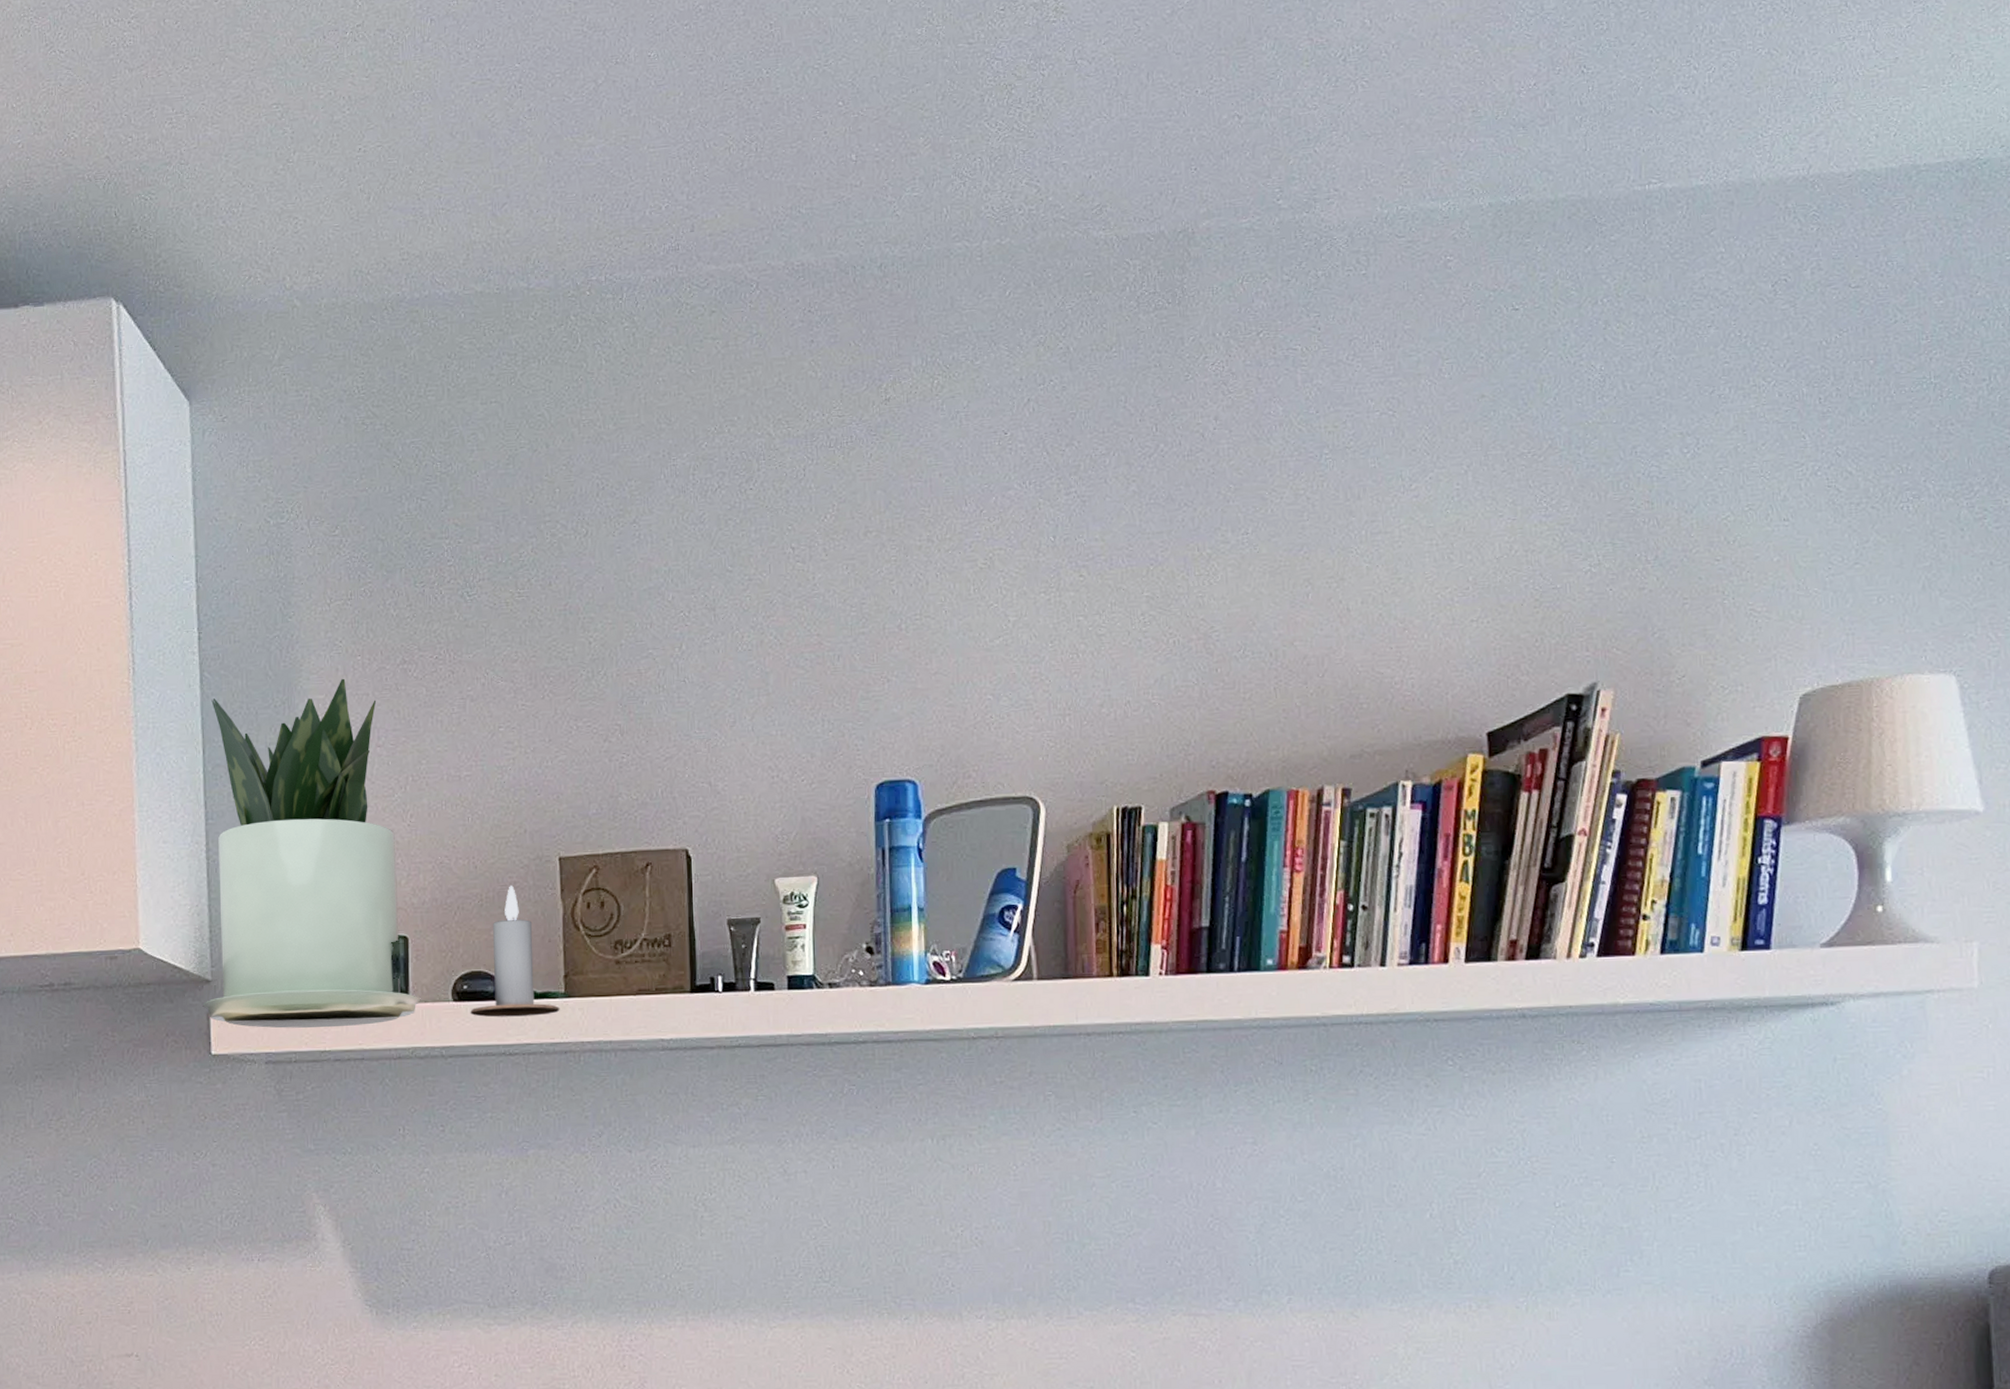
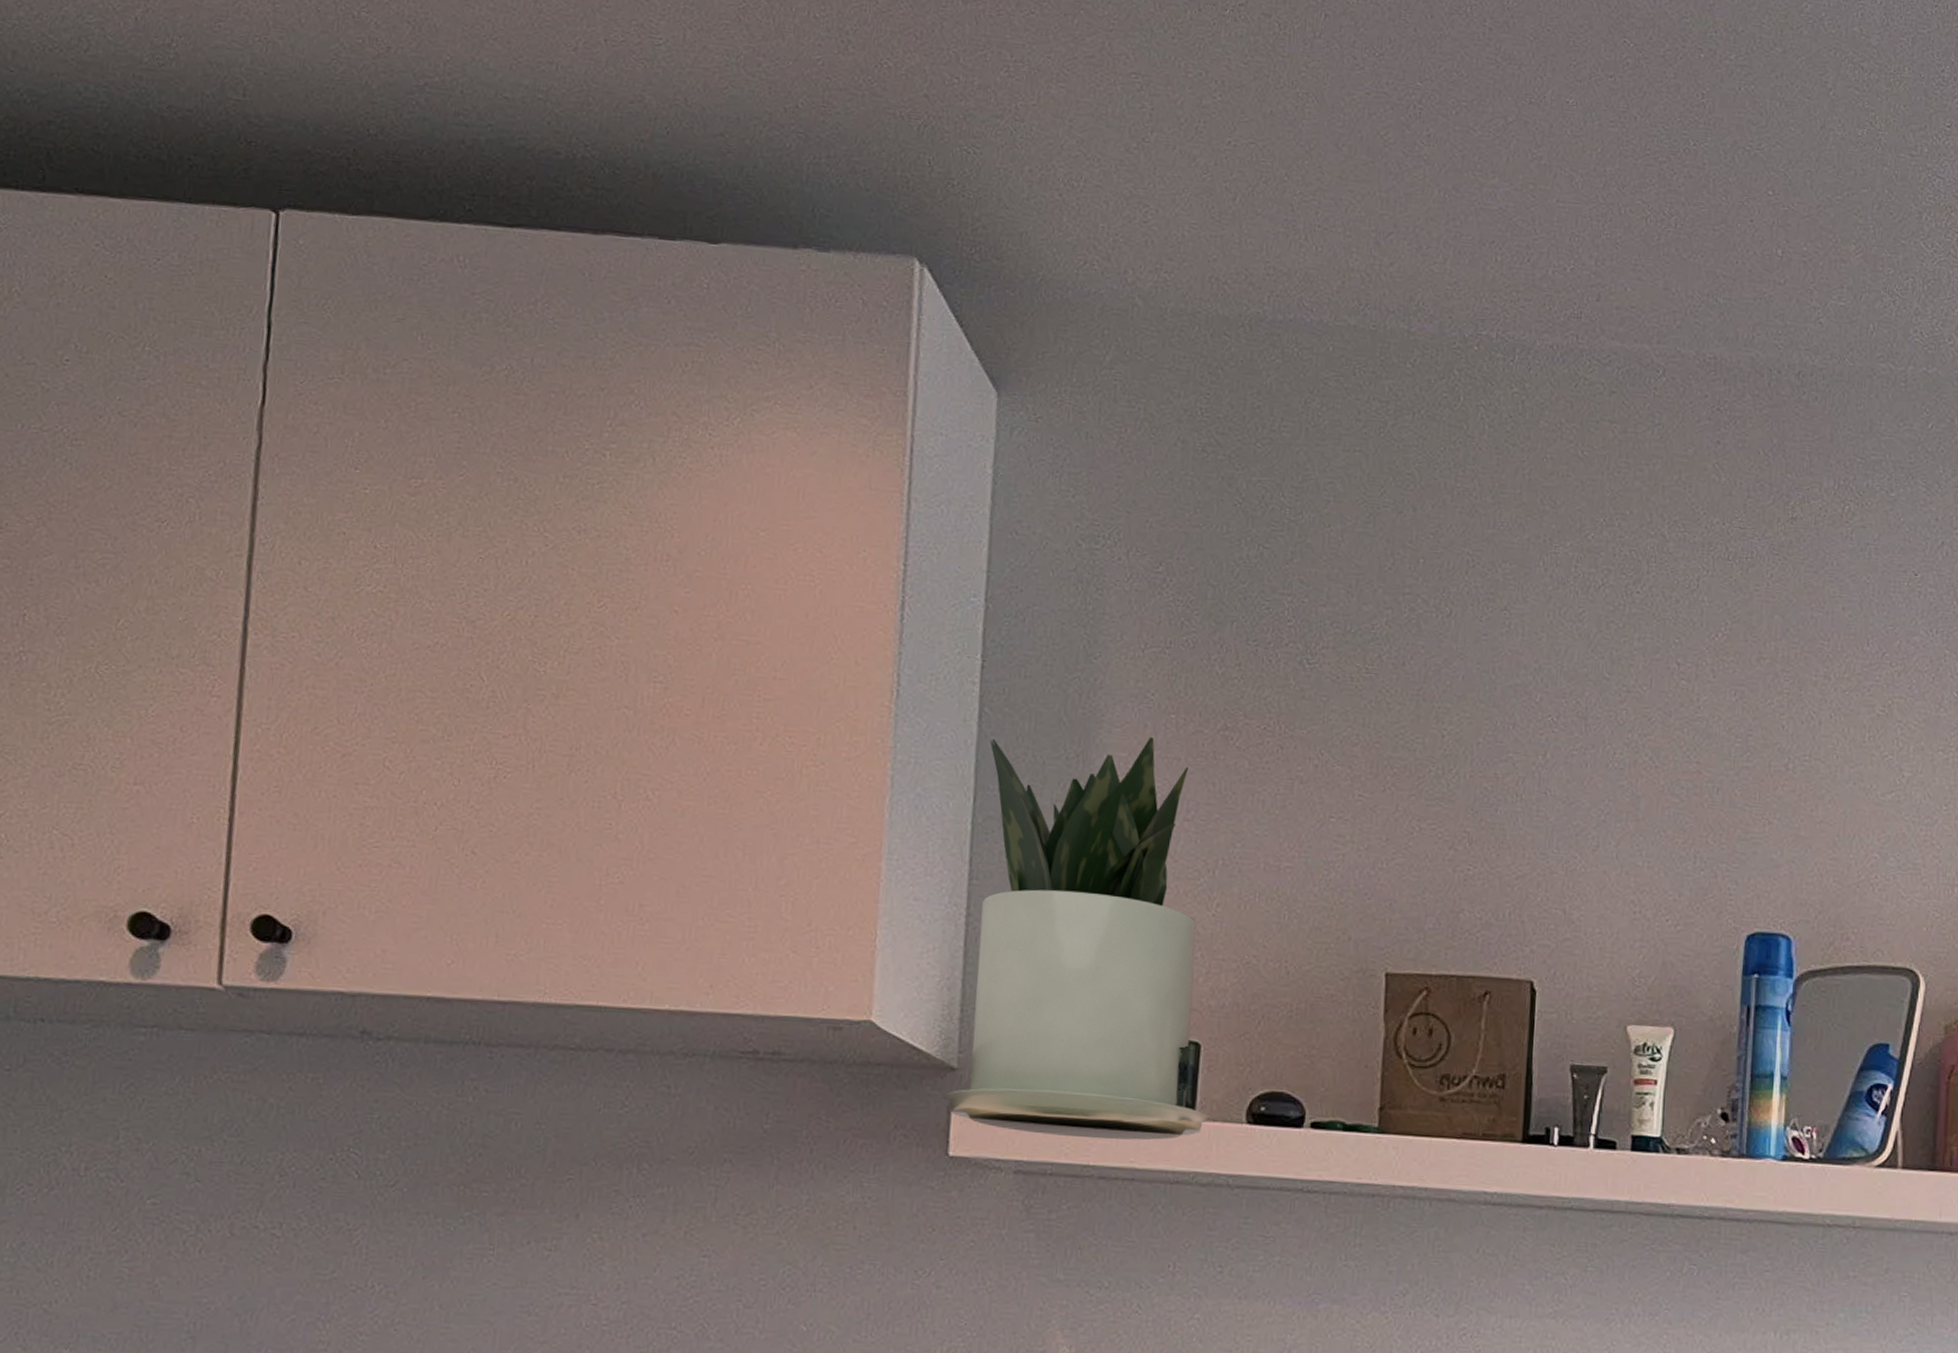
candle: present [470,886,560,1018] -> none [1266,999,1371,1151]

